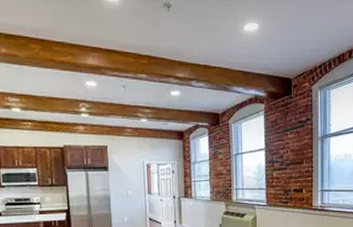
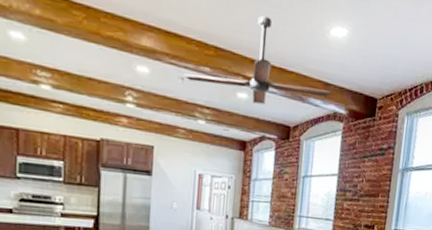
ceiling fan: none [125,24,252,98] -> present [184,15,333,105]

